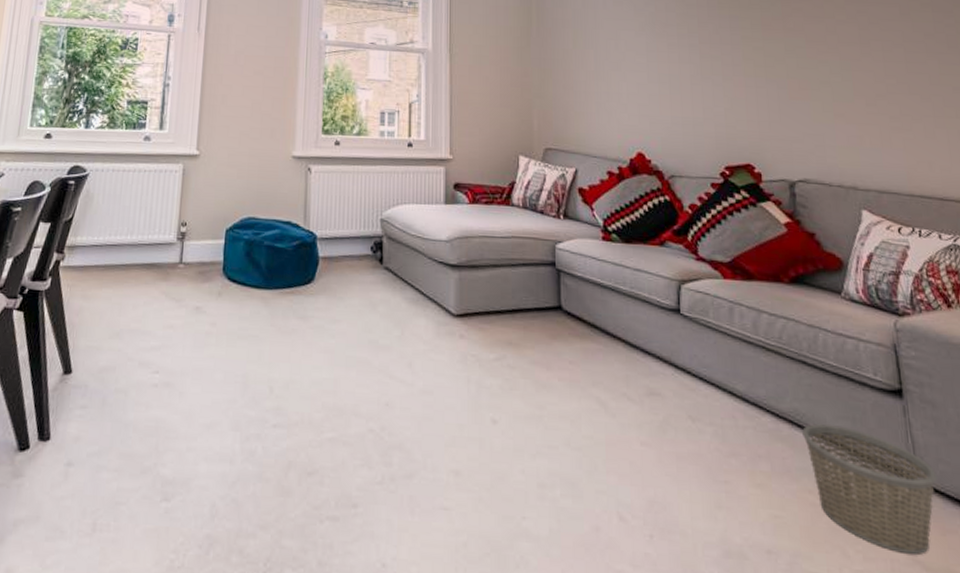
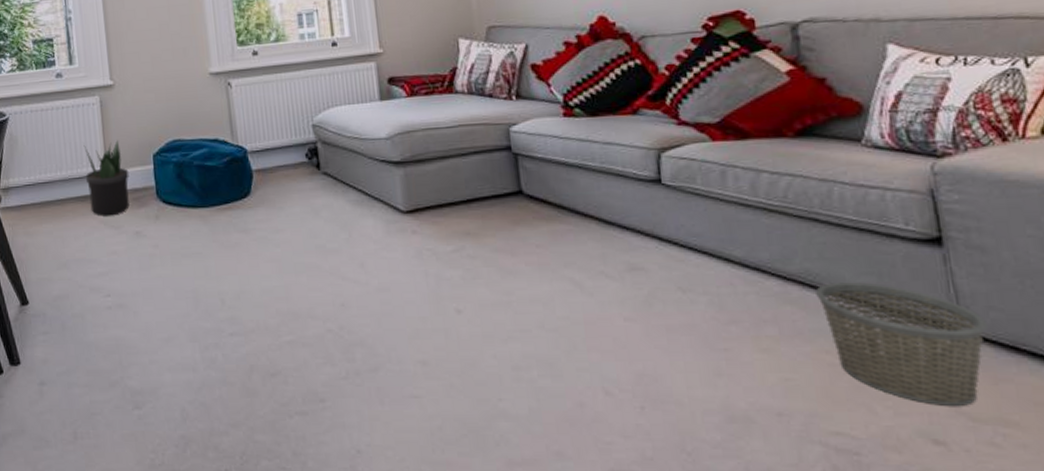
planter: none [154,211,199,287] -> present [83,140,130,215]

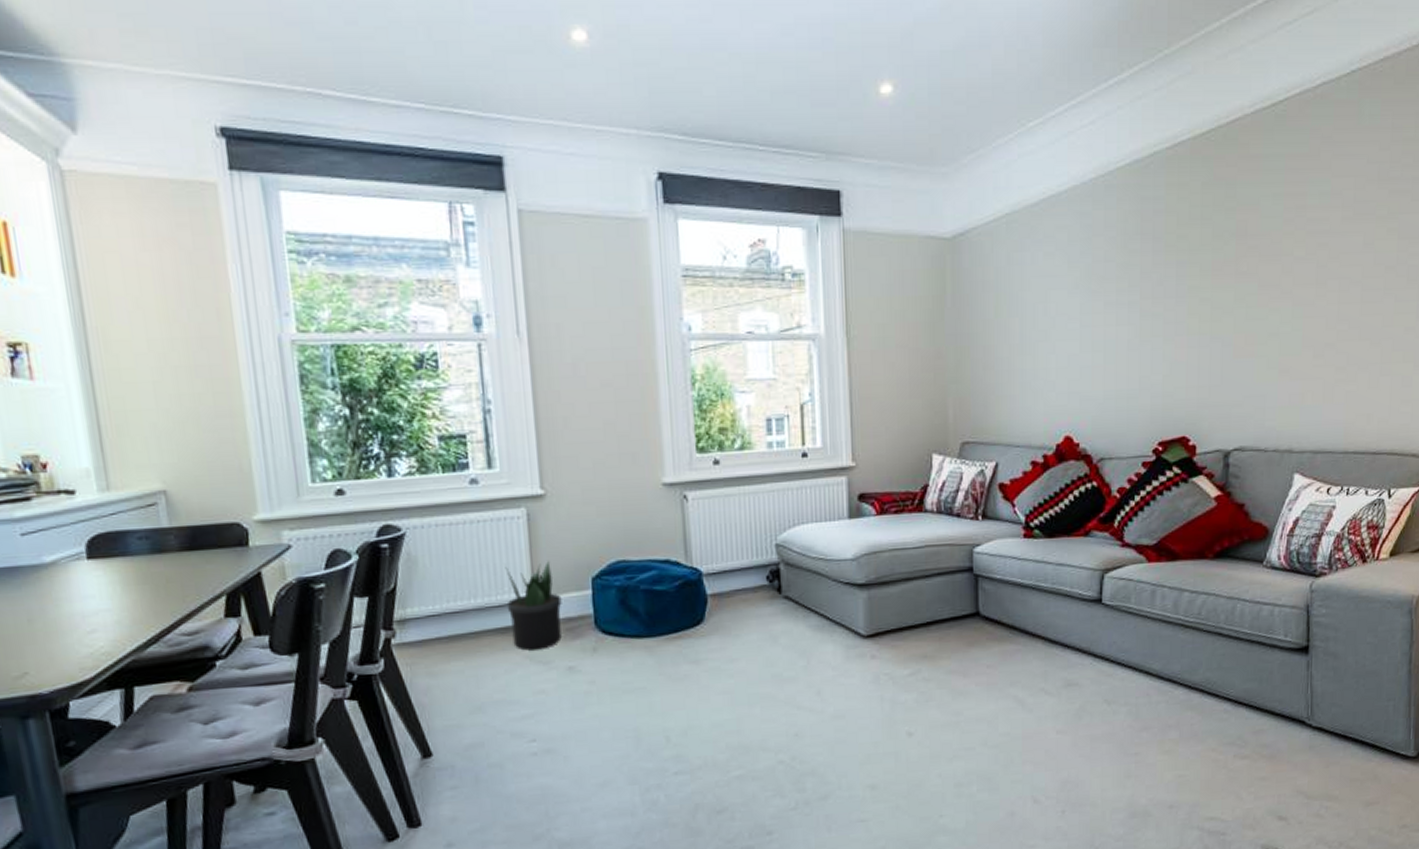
basket: present [816,282,987,406] -> none [1212,687,1329,788]

